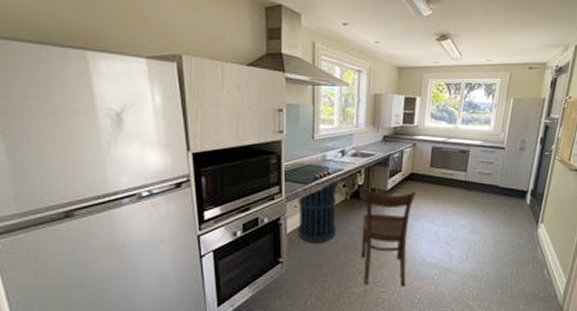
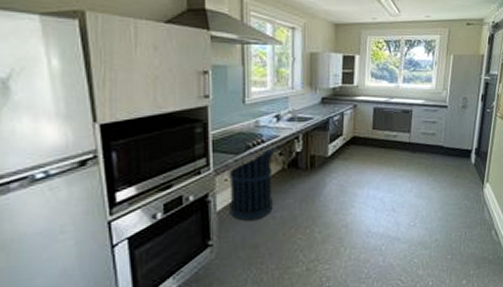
chair: present [361,188,417,287] -> none [302,156,360,263]

